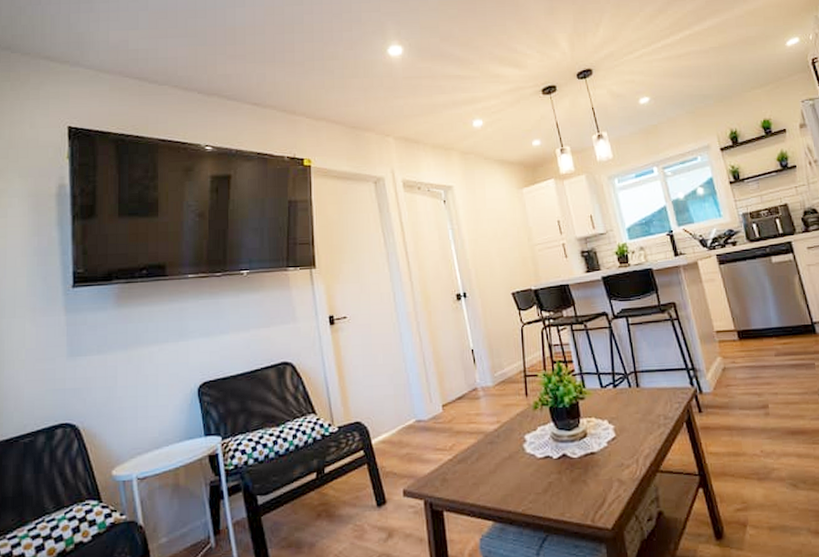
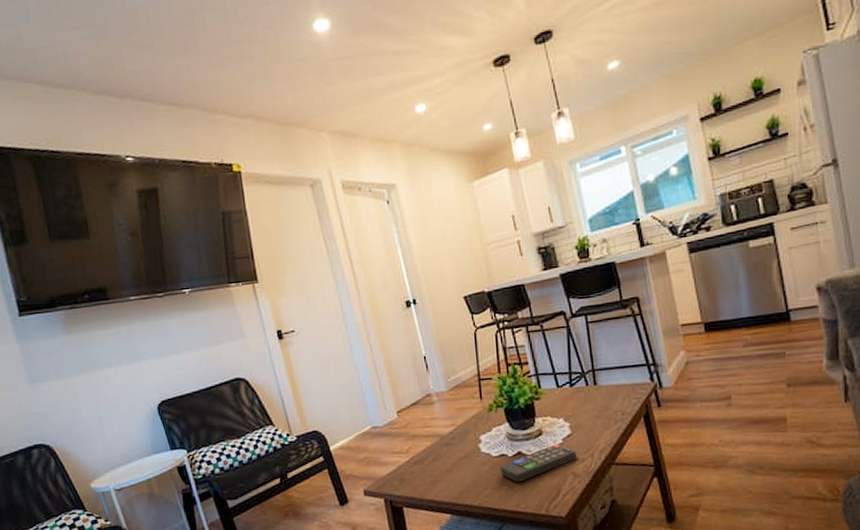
remote control: none [544,447,623,487] -> present [499,444,578,482]

